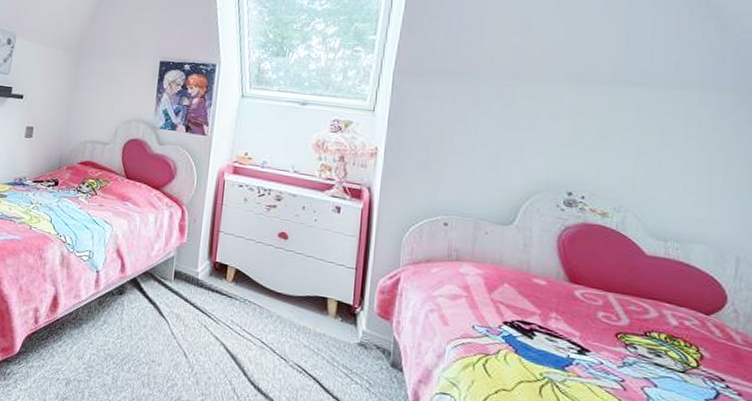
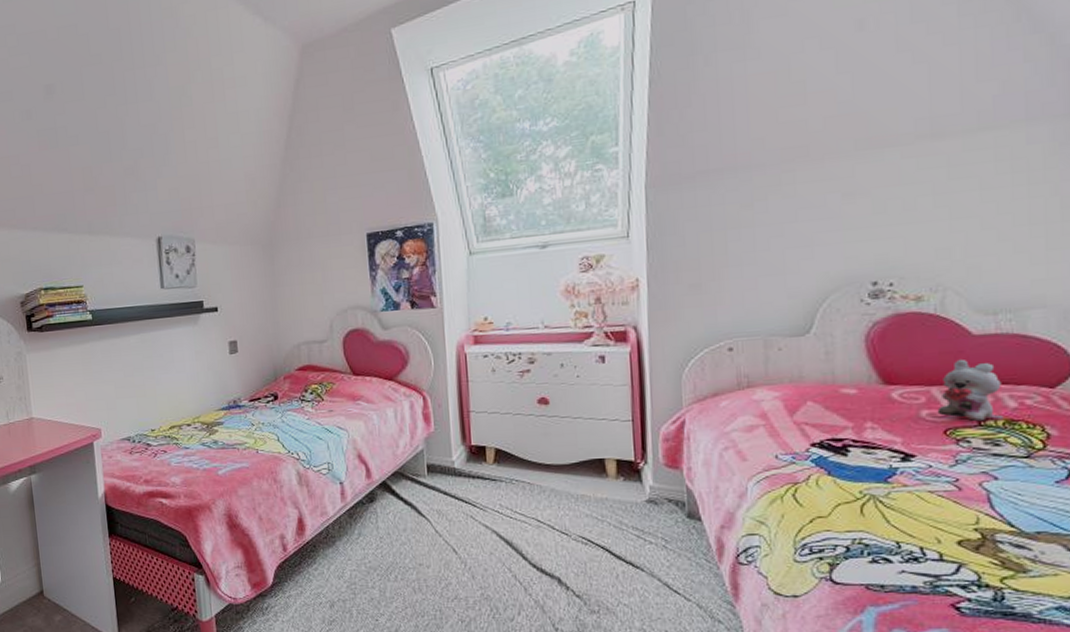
plush toy: none [611,273,667,334] -> present [937,358,1005,421]

